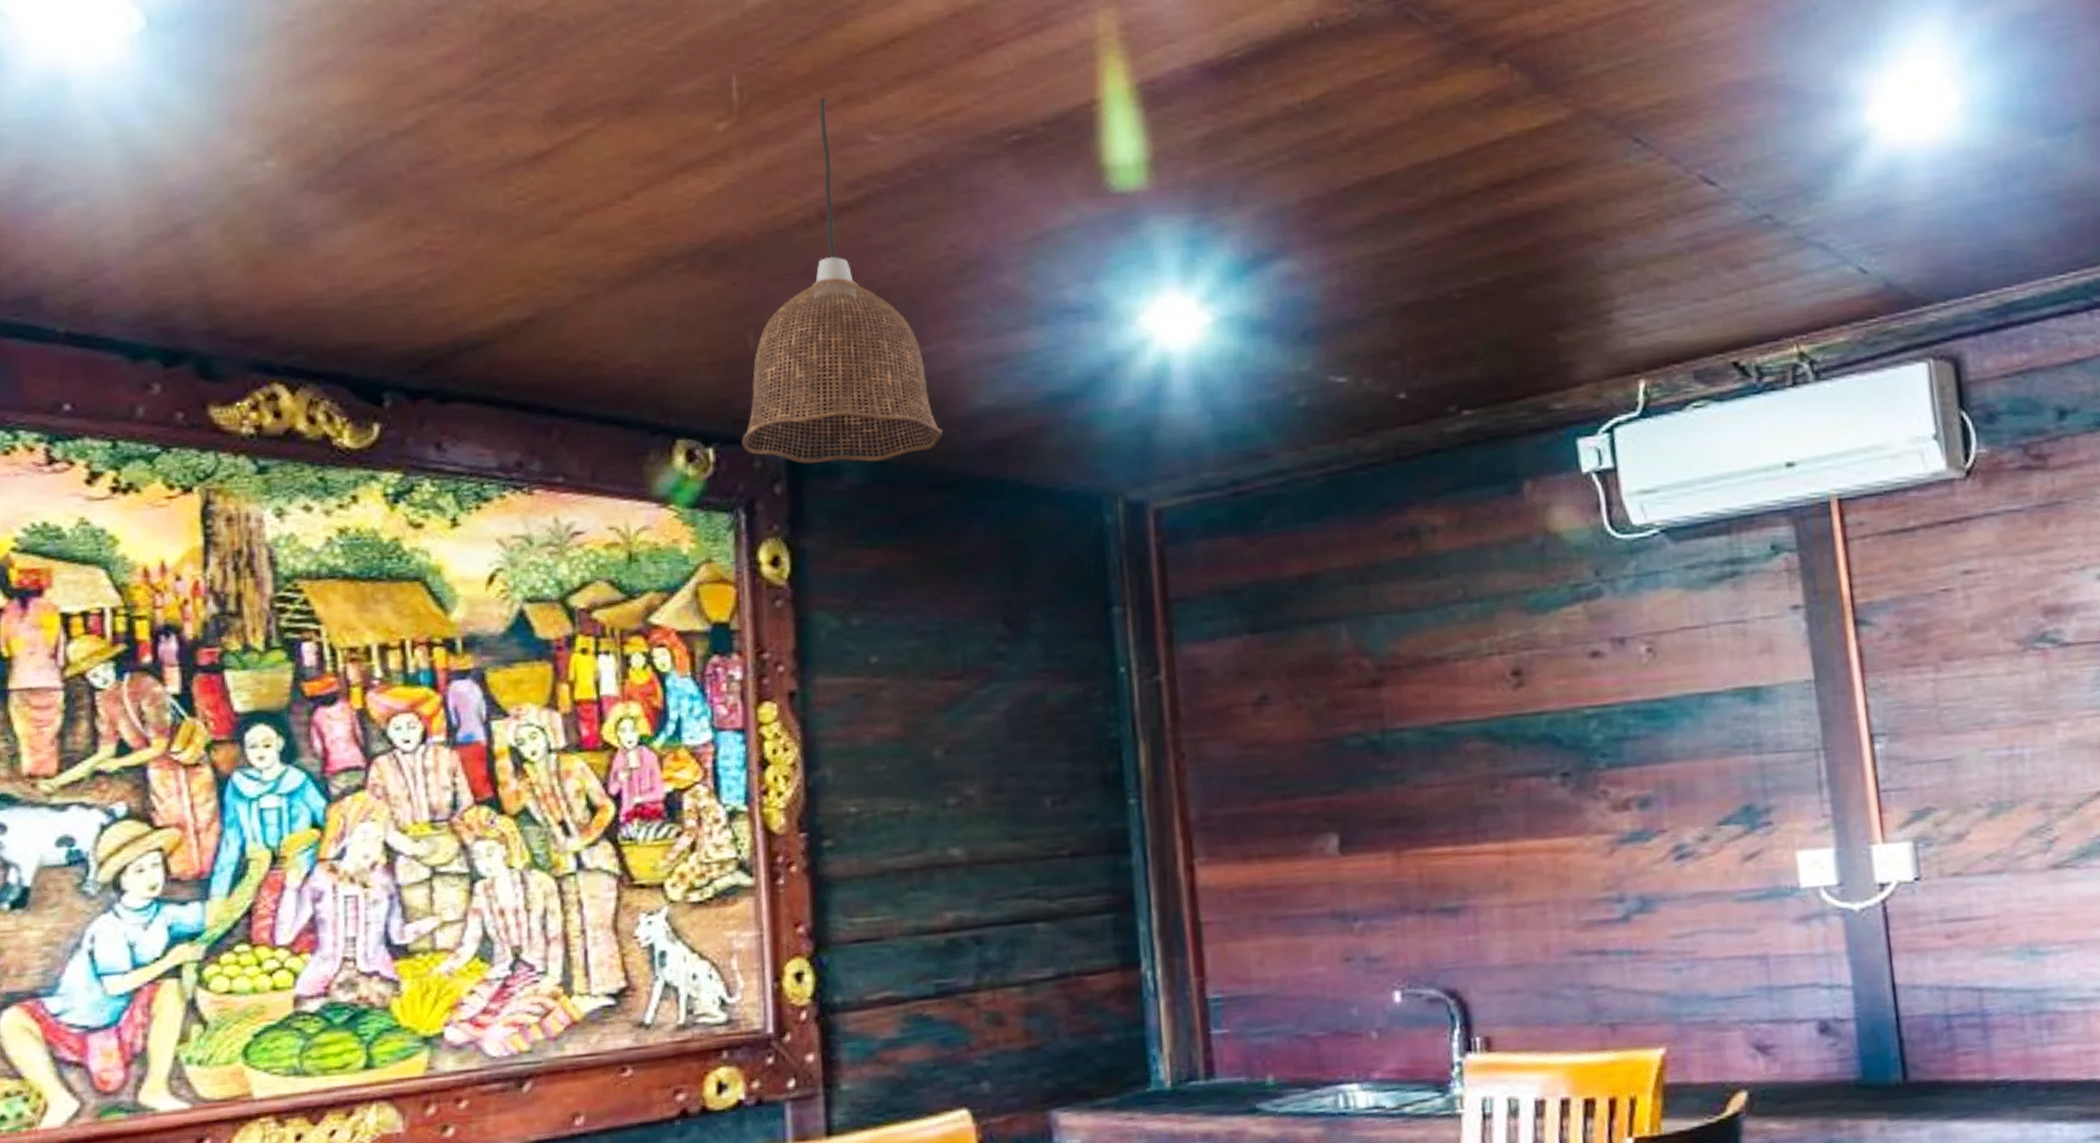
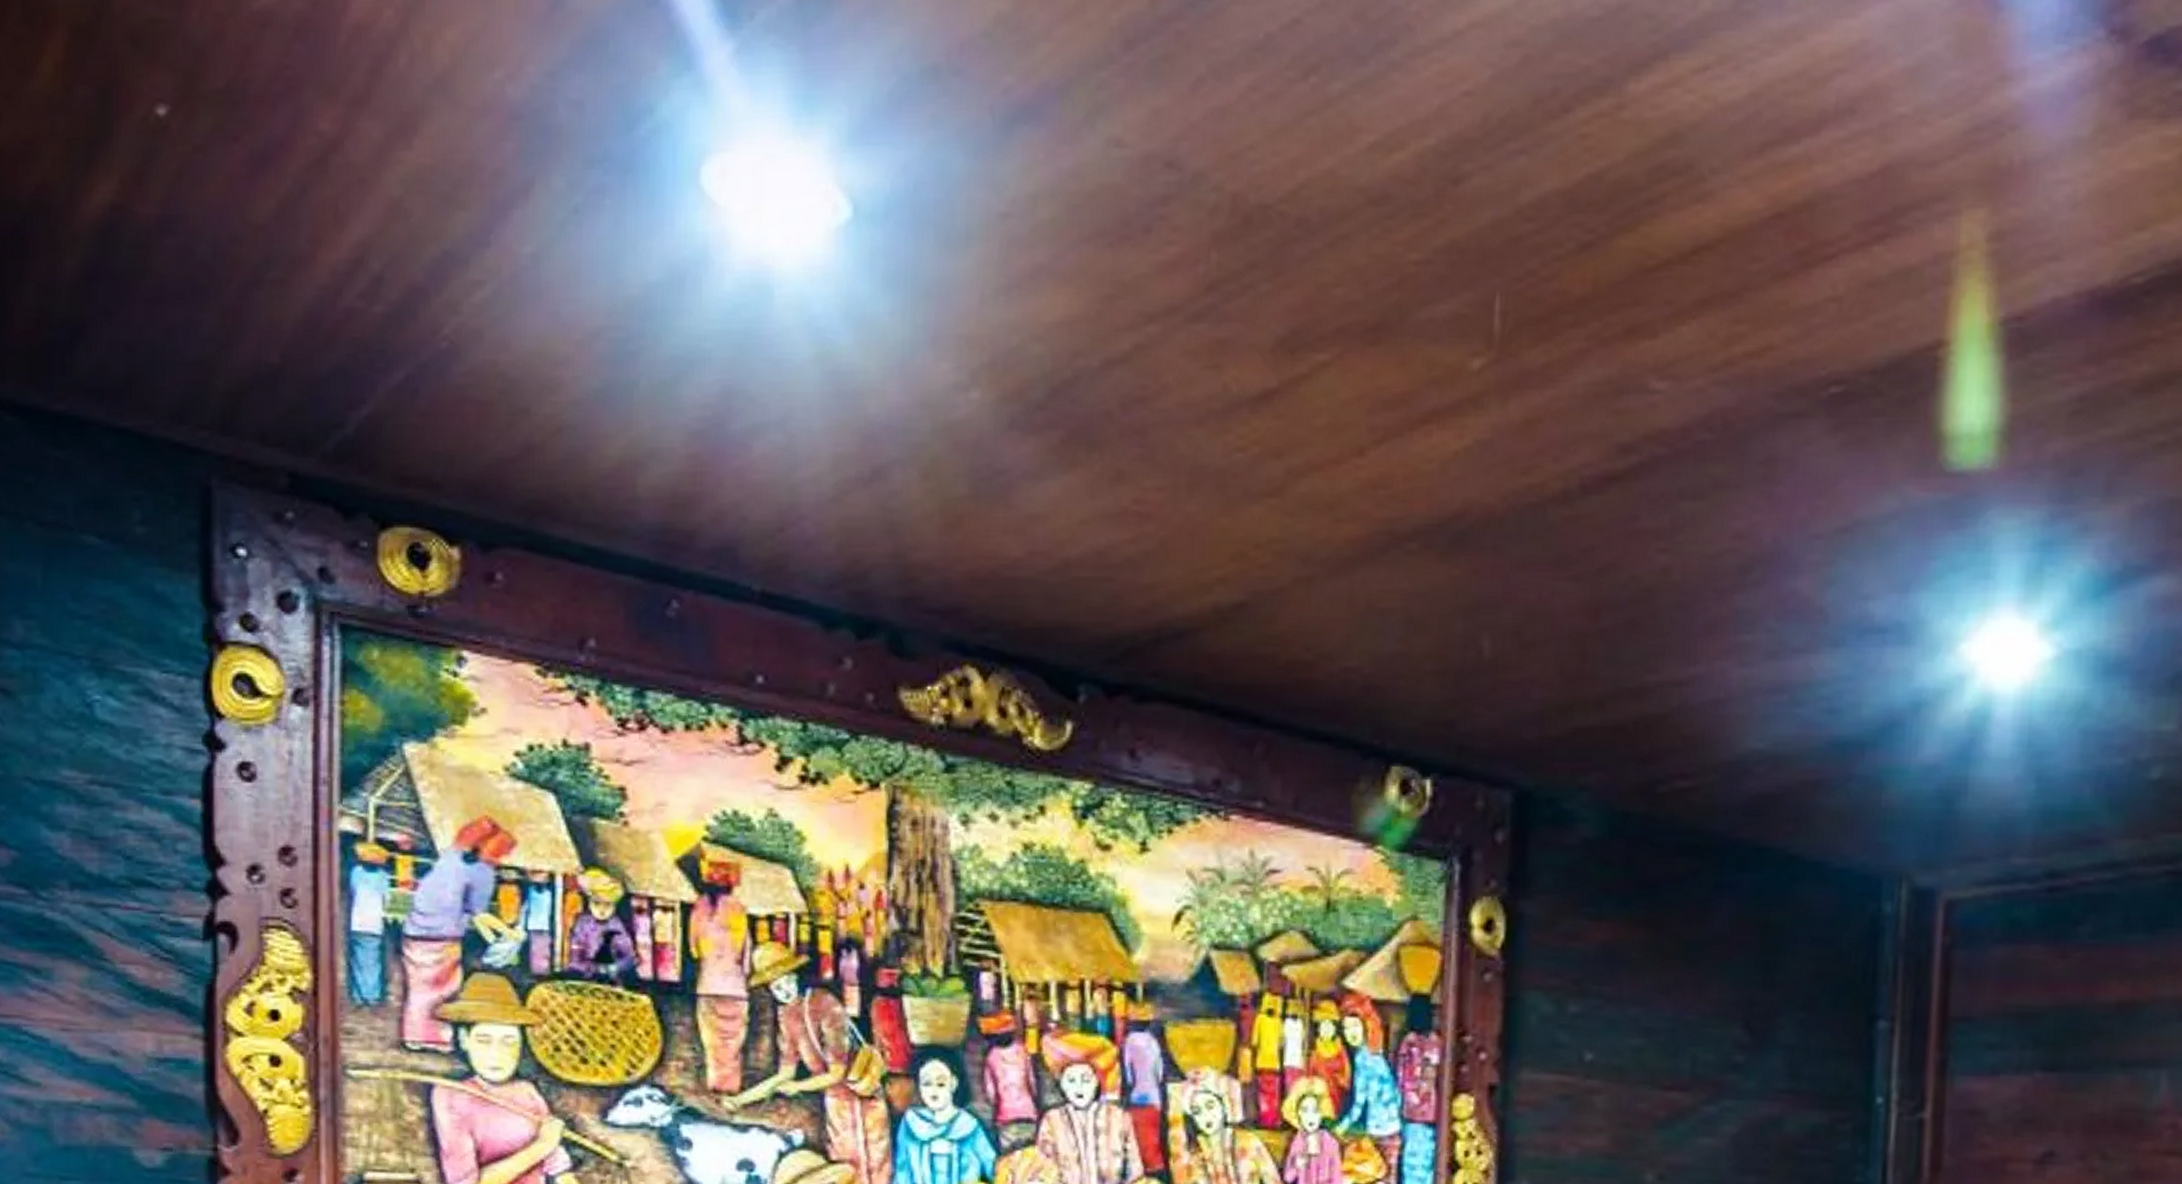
pendant lamp: present [742,98,942,464] -> none [1464,328,1699,811]

